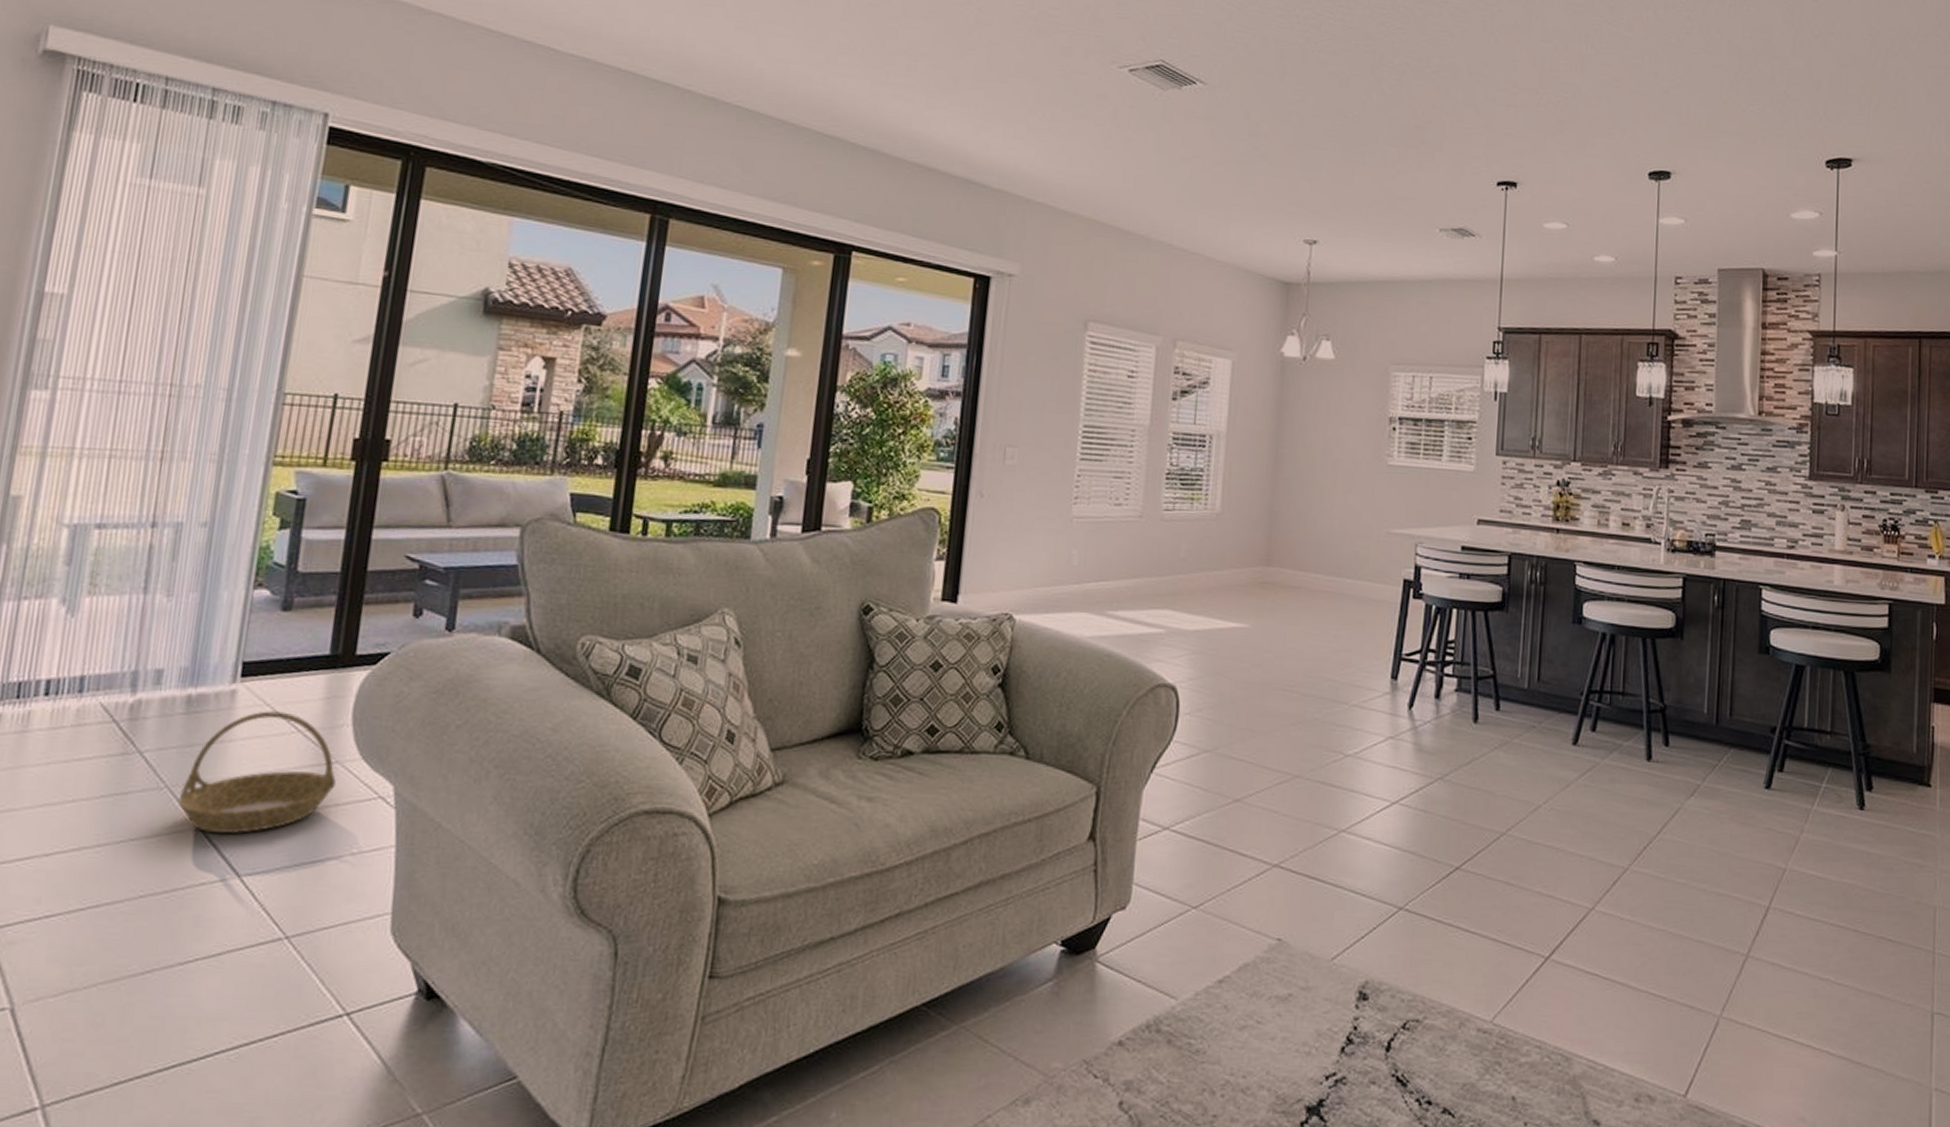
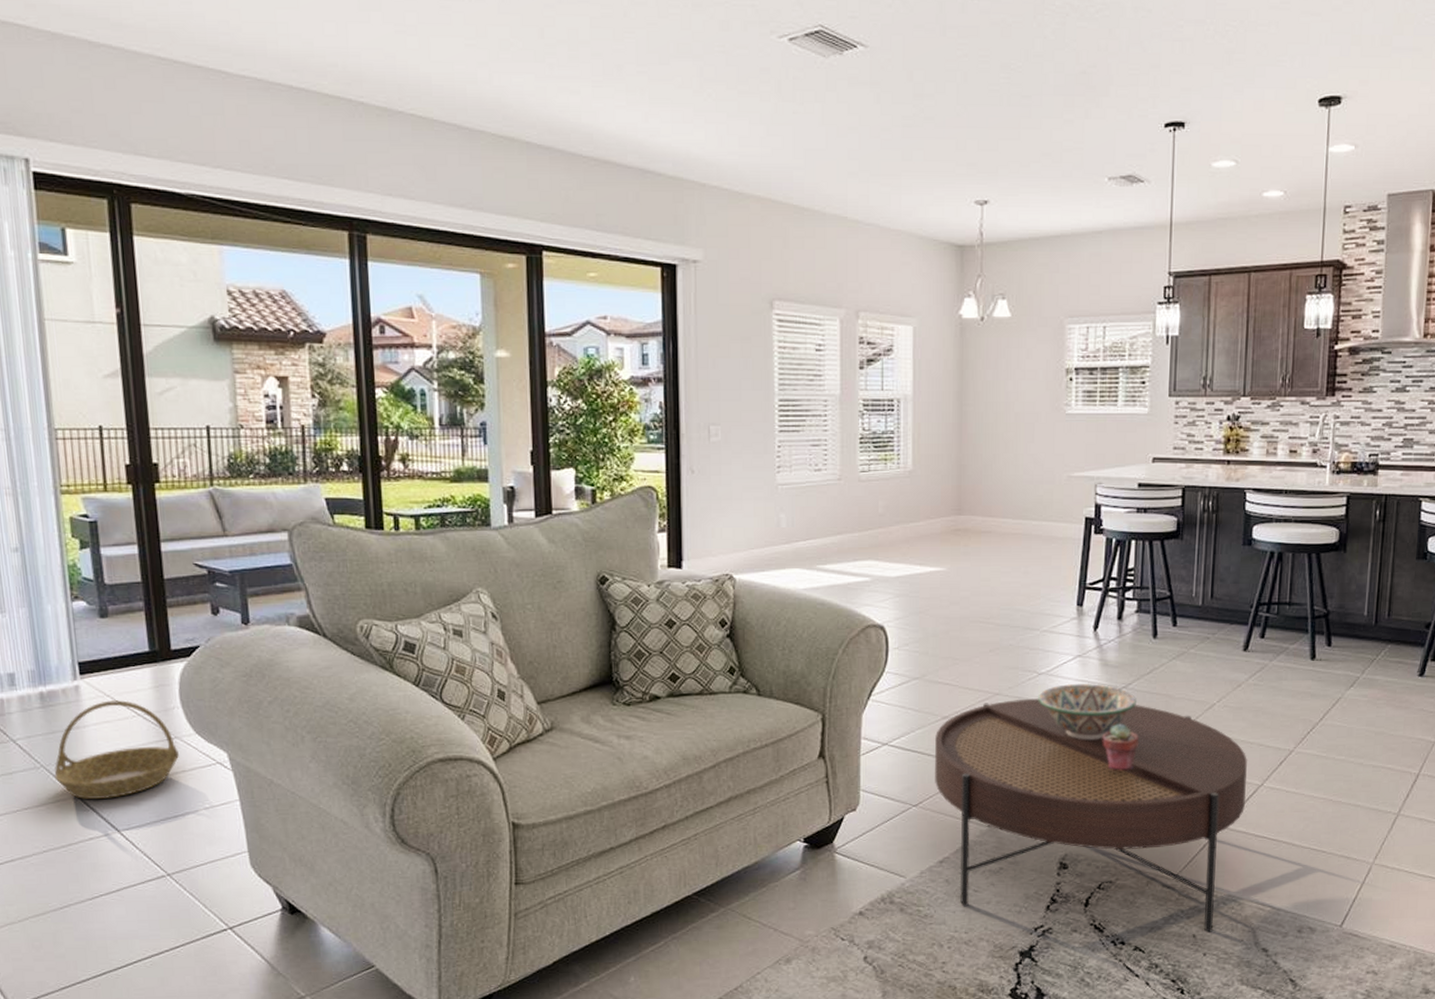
coffee table: none [1220,784,1576,1095] -> present [935,698,1247,932]
decorative bowl: none [1343,770,1453,840] -> present [1038,683,1136,741]
potted succulent: none [1413,821,1455,880] -> present [1102,723,1139,771]

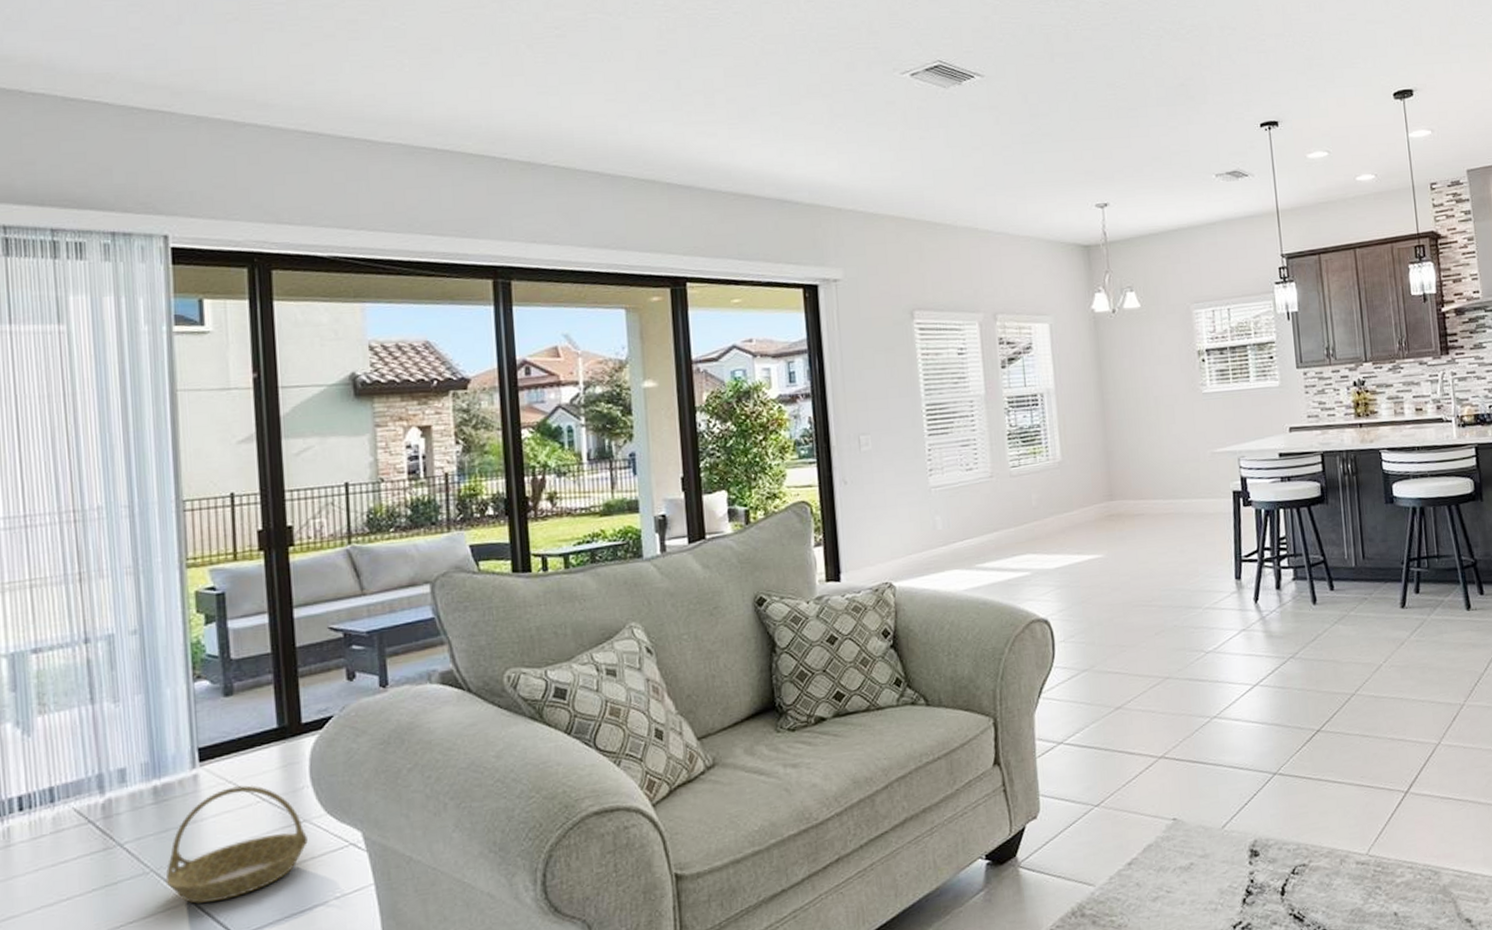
coffee table: present [935,698,1247,932] -> none [1110,674,1426,911]
decorative bowl: present [1038,683,1136,741] -> none [1208,656,1305,716]
potted succulent: present [1102,723,1139,771] -> none [1276,695,1313,745]

